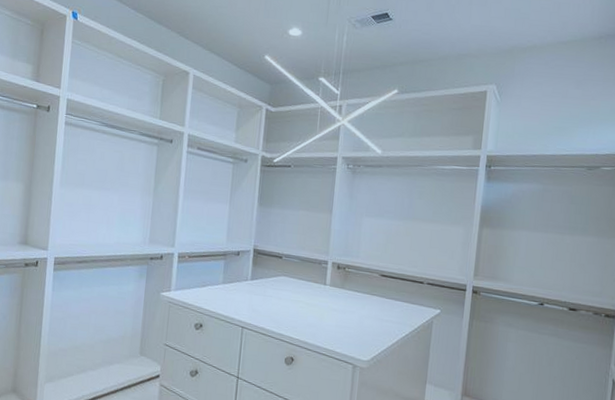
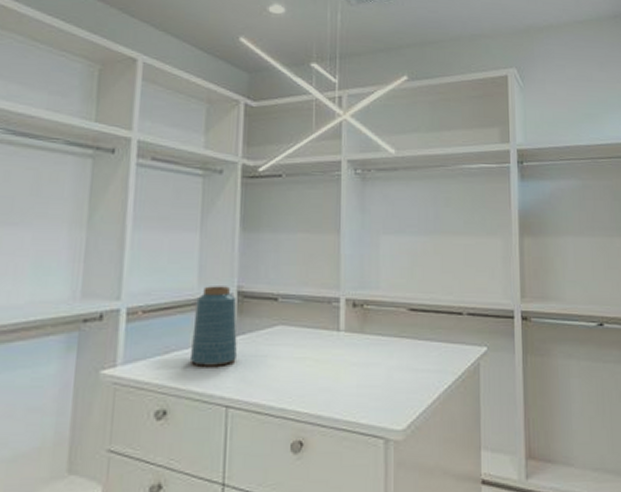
vase: none [218,243,253,300] -> present [189,286,237,366]

